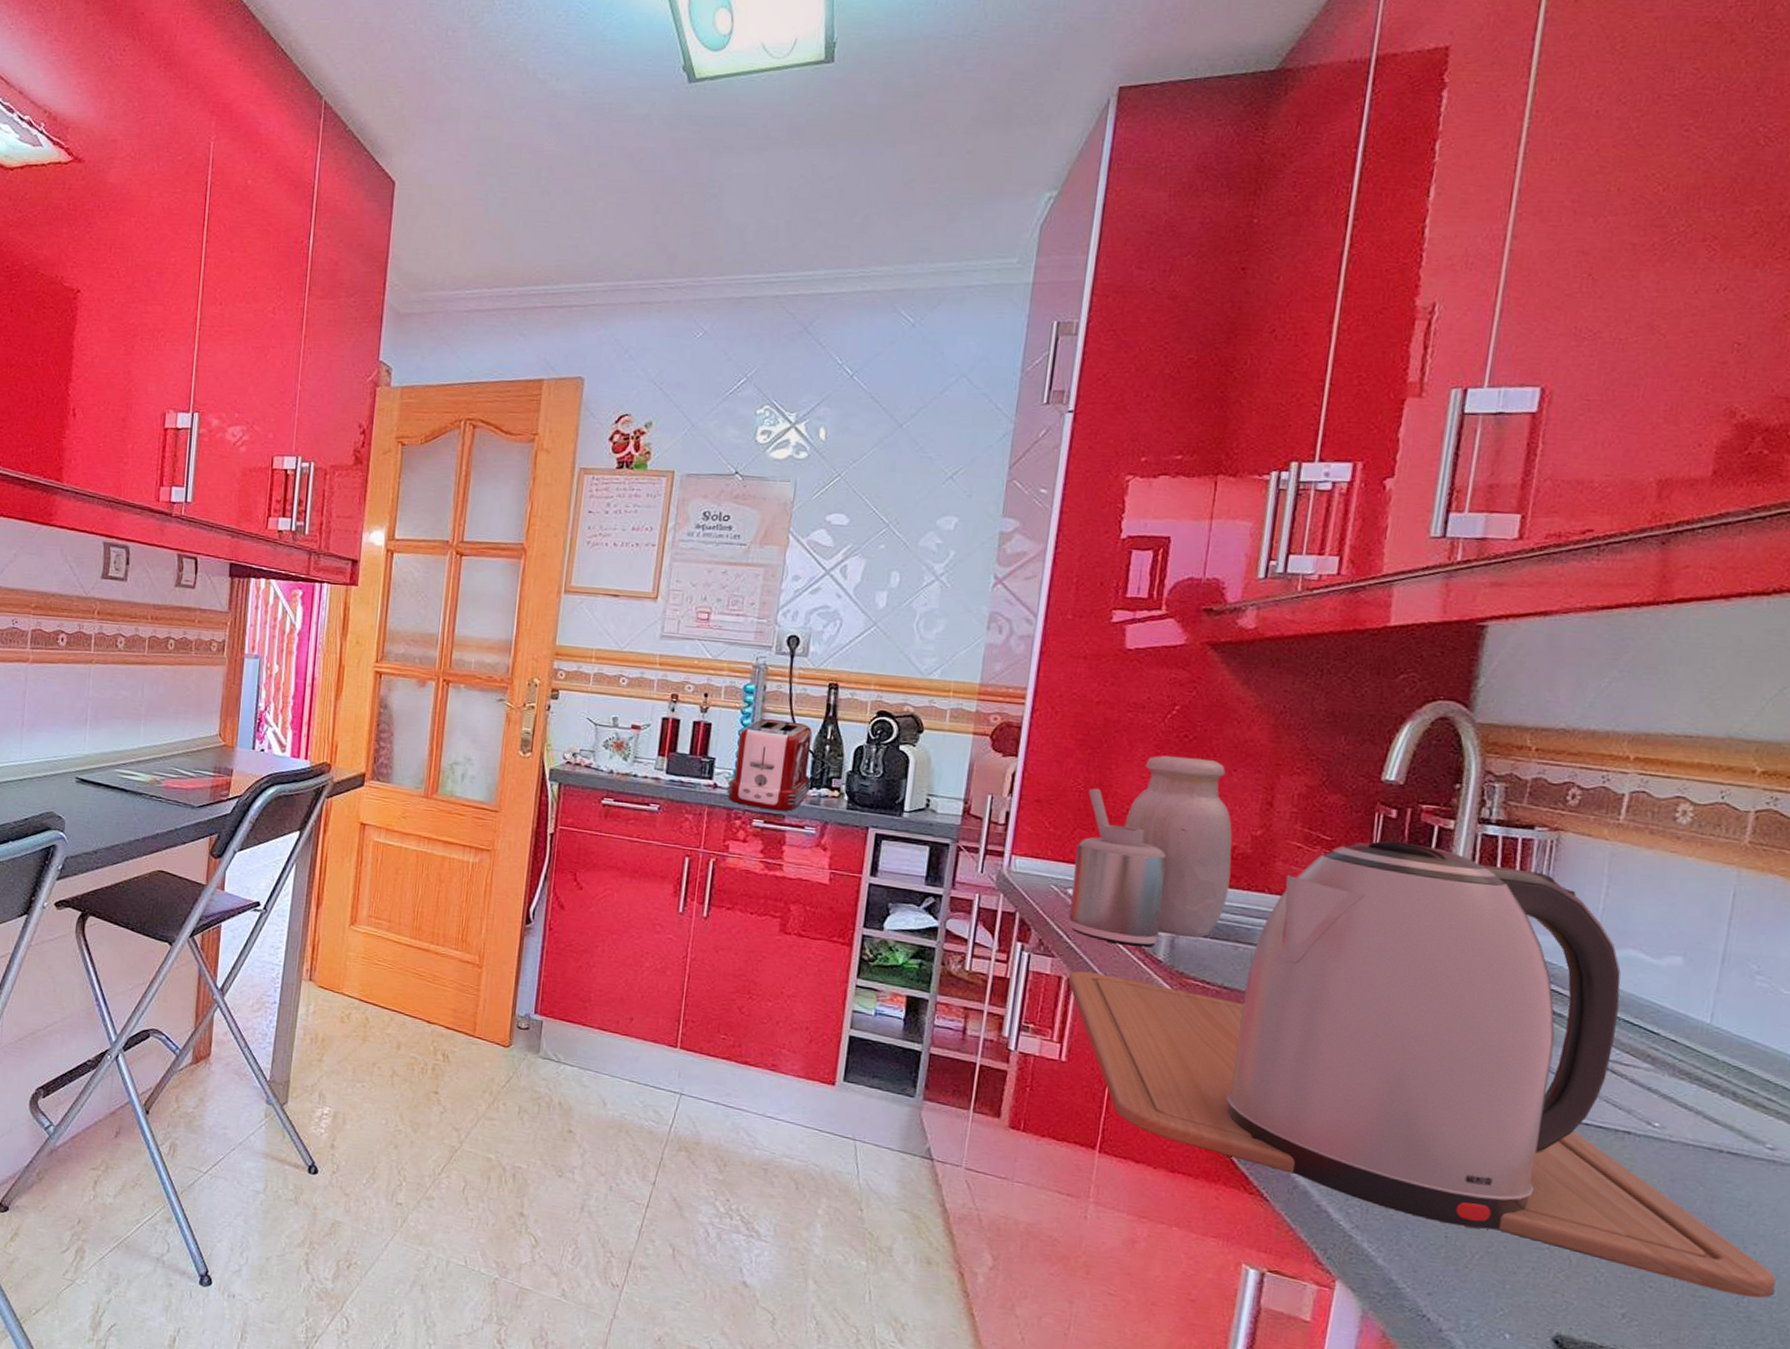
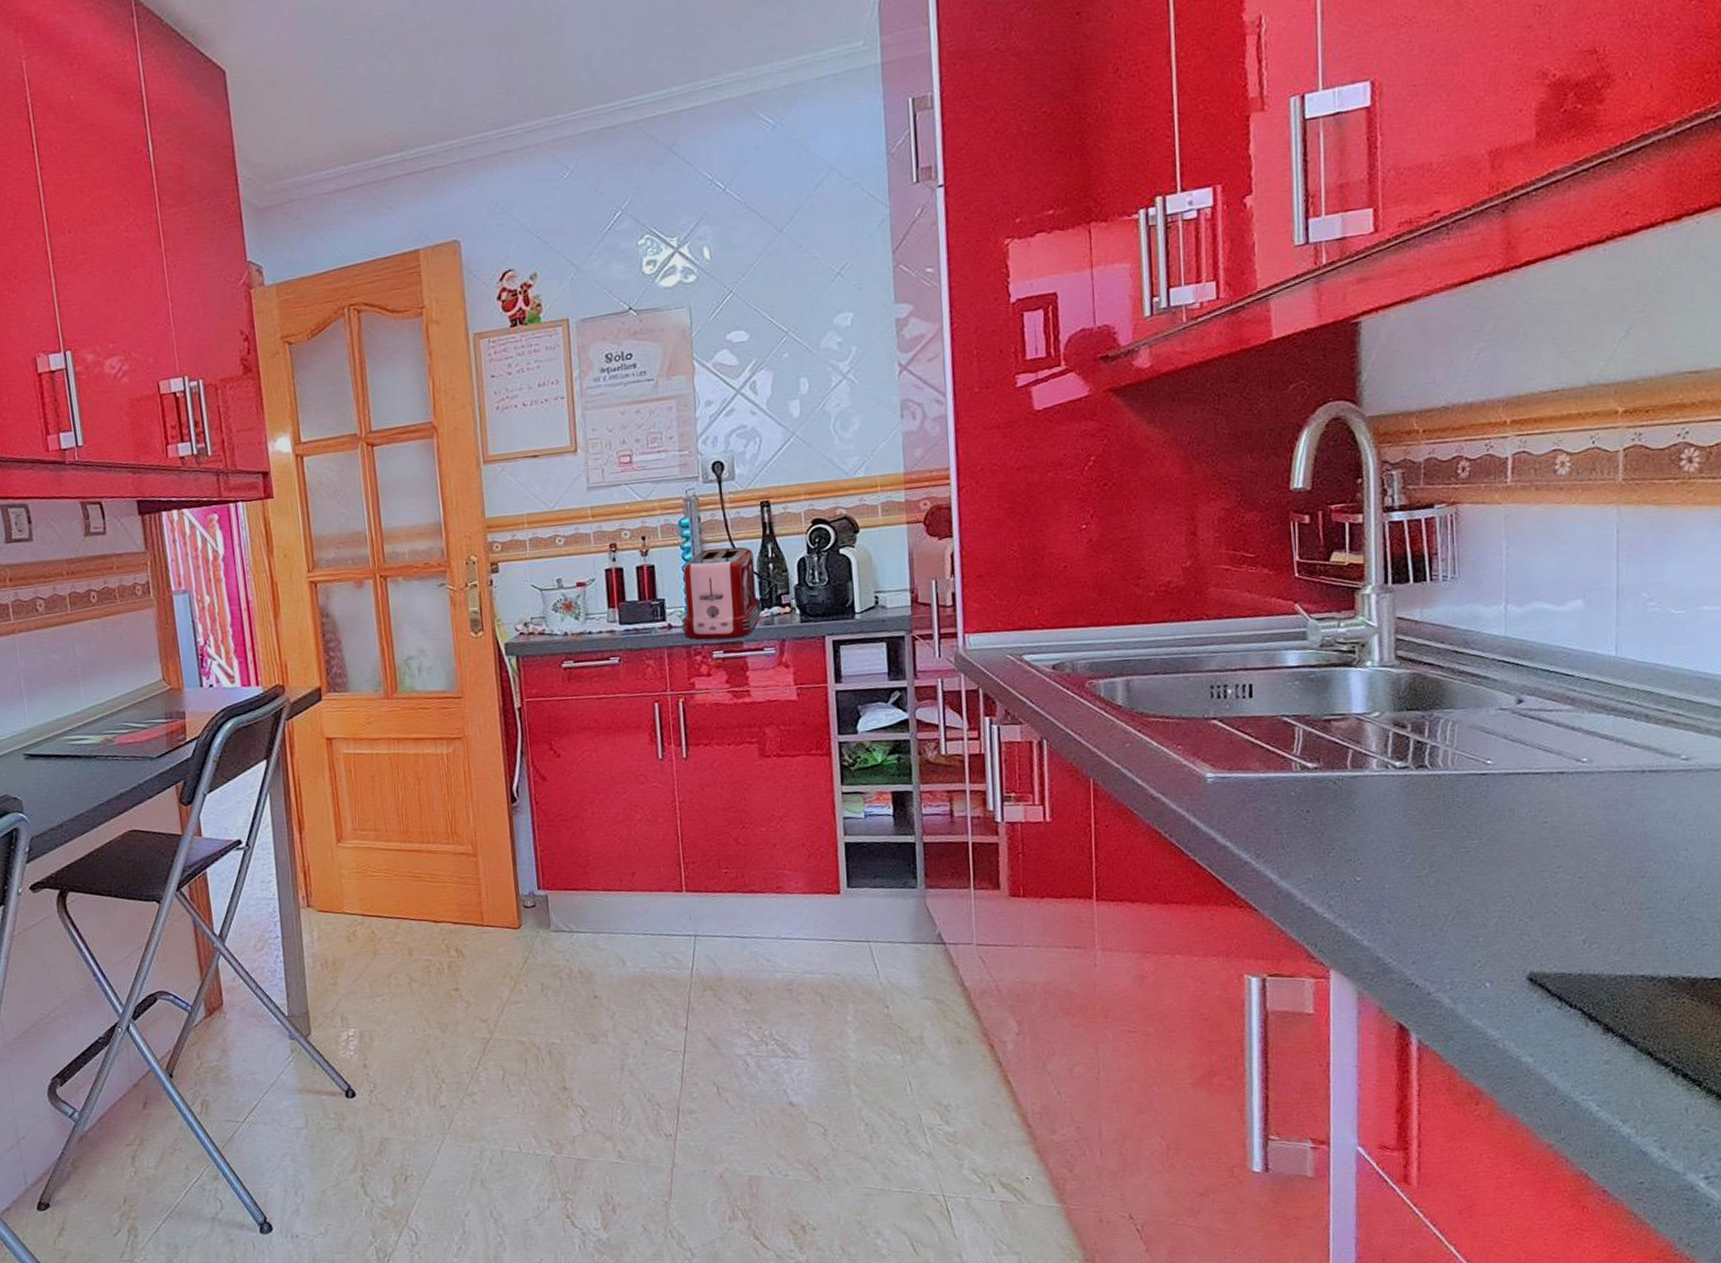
soap dispenser: present [1068,788,1167,947] -> none [1023,552,1114,699]
chopping board: present [1068,971,1776,1299] -> none [1039,729,1708,900]
jar: present [1124,755,1233,938] -> none [1063,502,1171,679]
kettle: present [1226,840,1622,1230] -> none [1201,543,1536,894]

